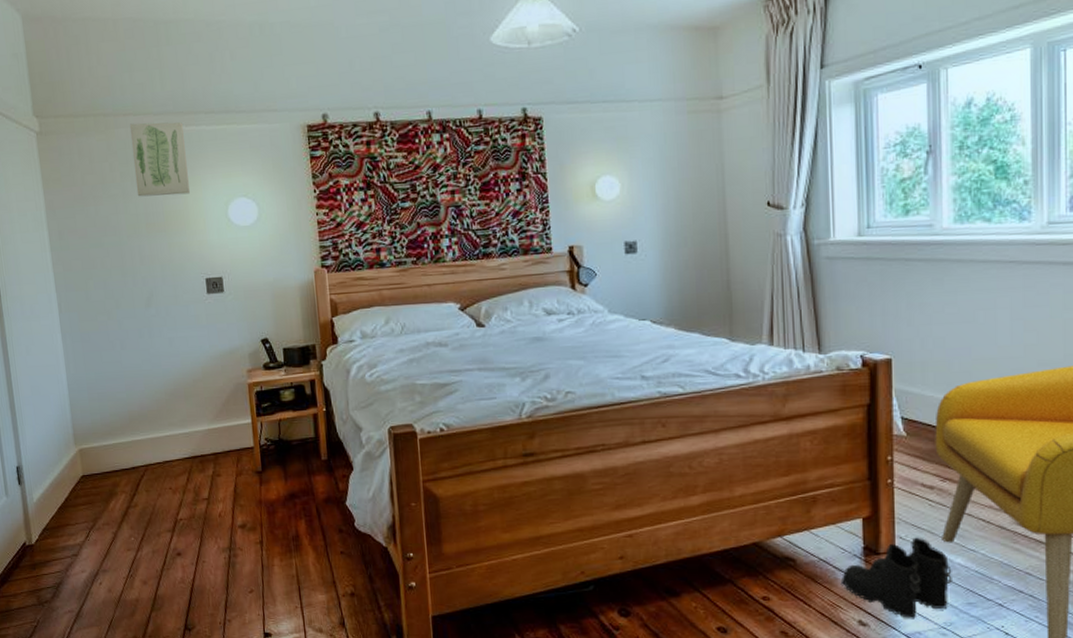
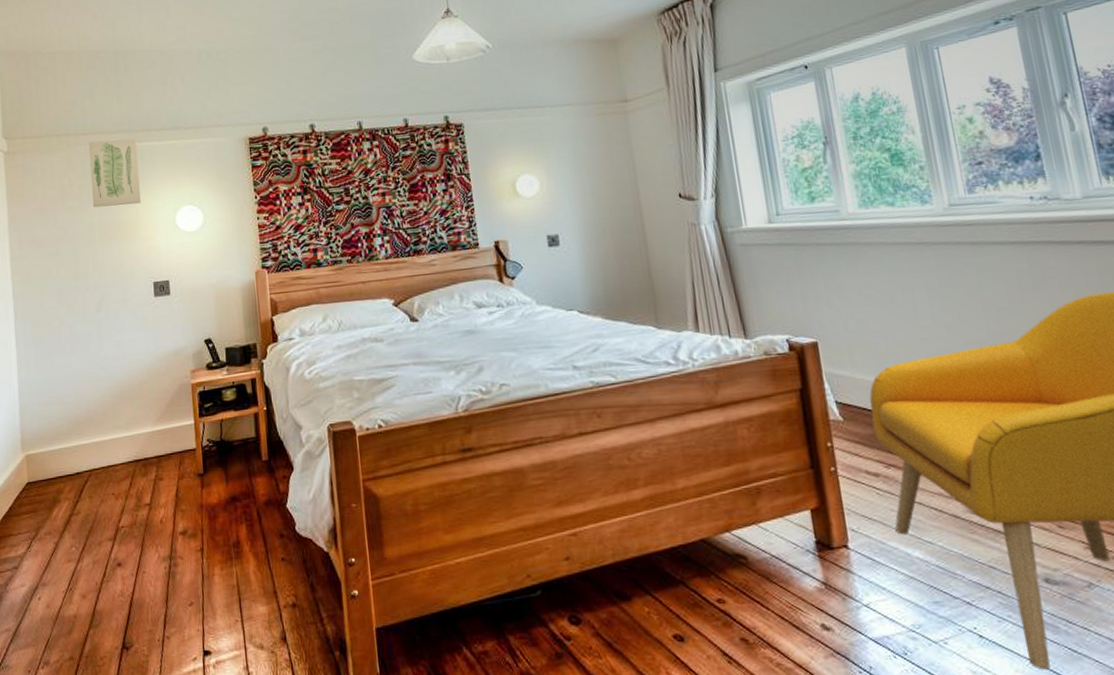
boots: present [842,537,952,618] -> none [797,529,914,621]

